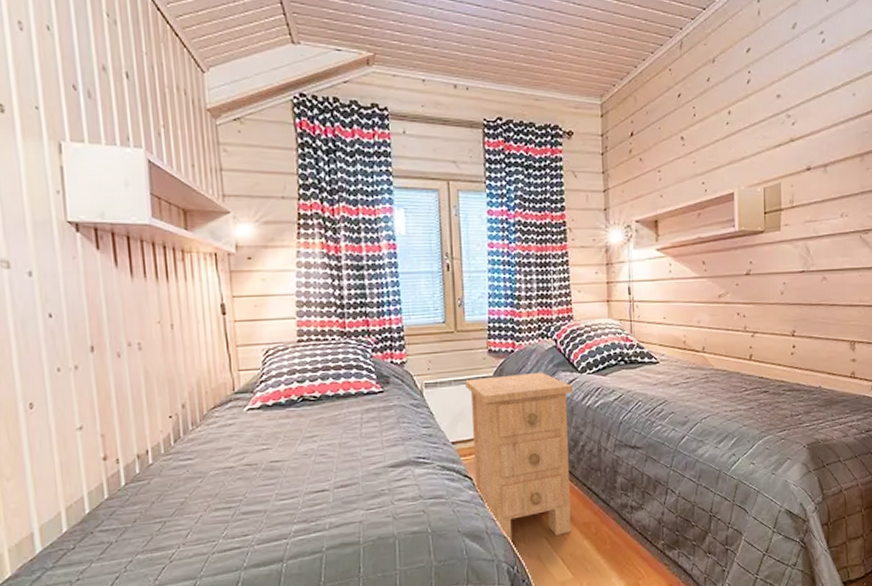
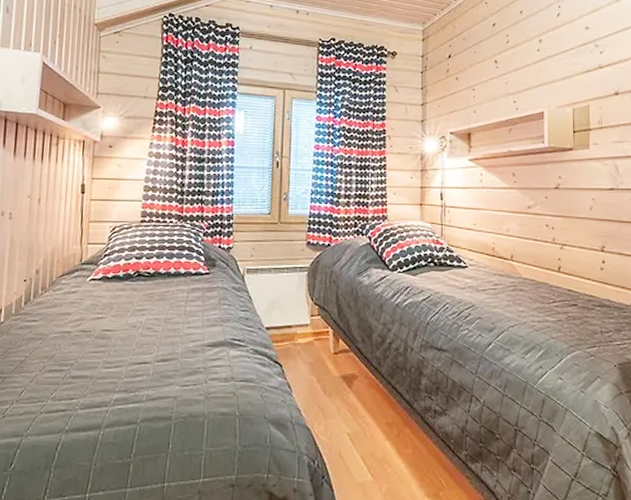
nightstand: present [465,372,572,543] -> none [283,267,383,435]

